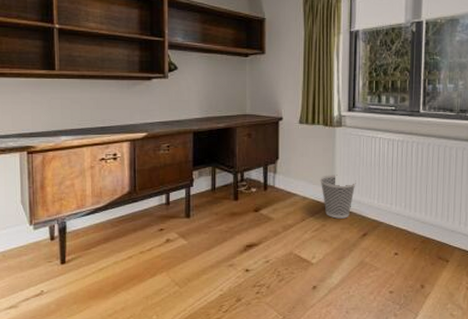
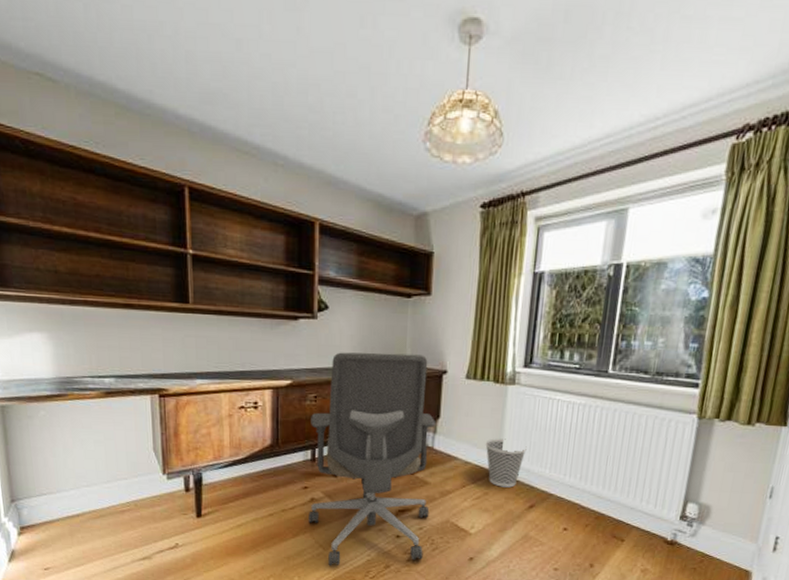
office chair: none [165,105,275,303] -> present [308,352,435,566]

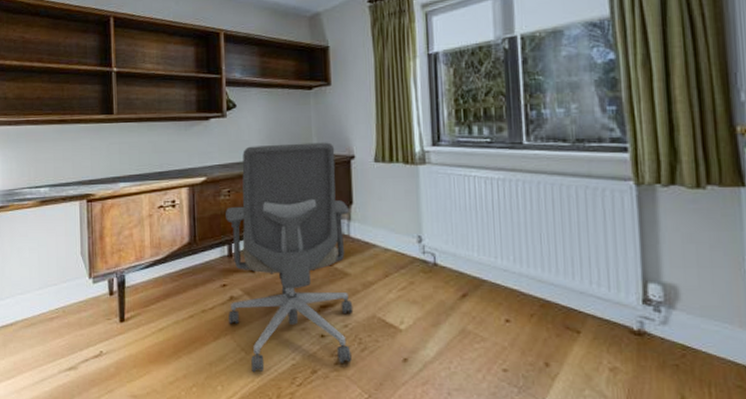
wastebasket: present [485,438,527,488] -> none [403,221,449,275]

